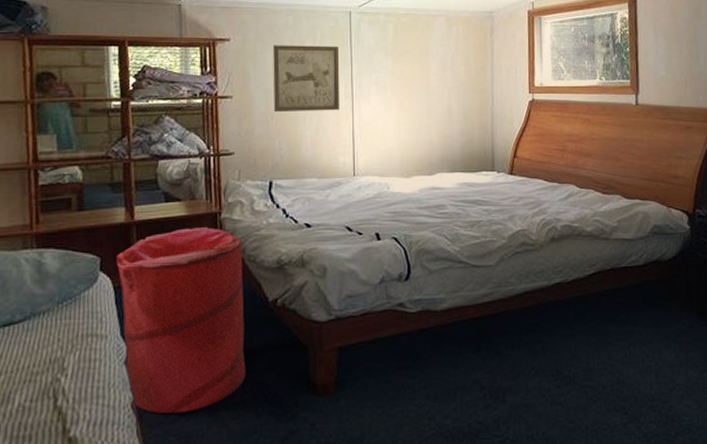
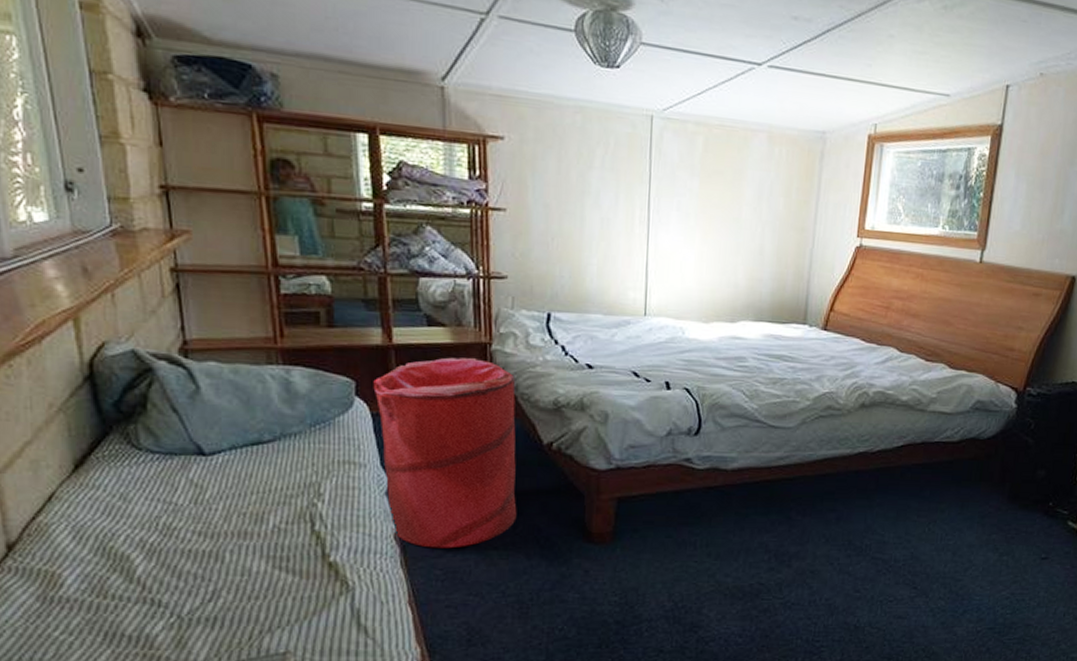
wall art: present [273,45,340,113] -> none [554,150,636,238]

